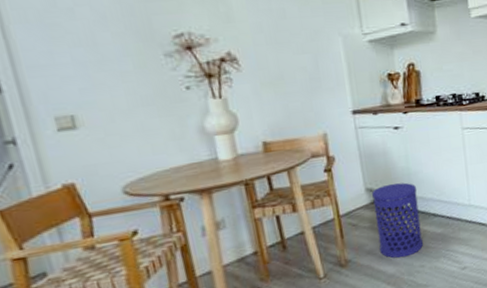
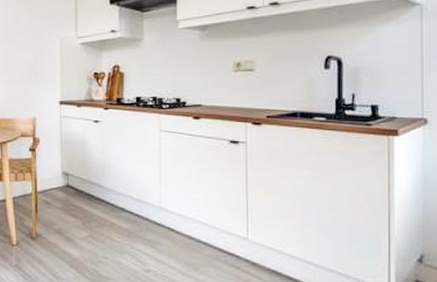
waste bin: present [372,182,423,258] -> none [67,171,109,245]

